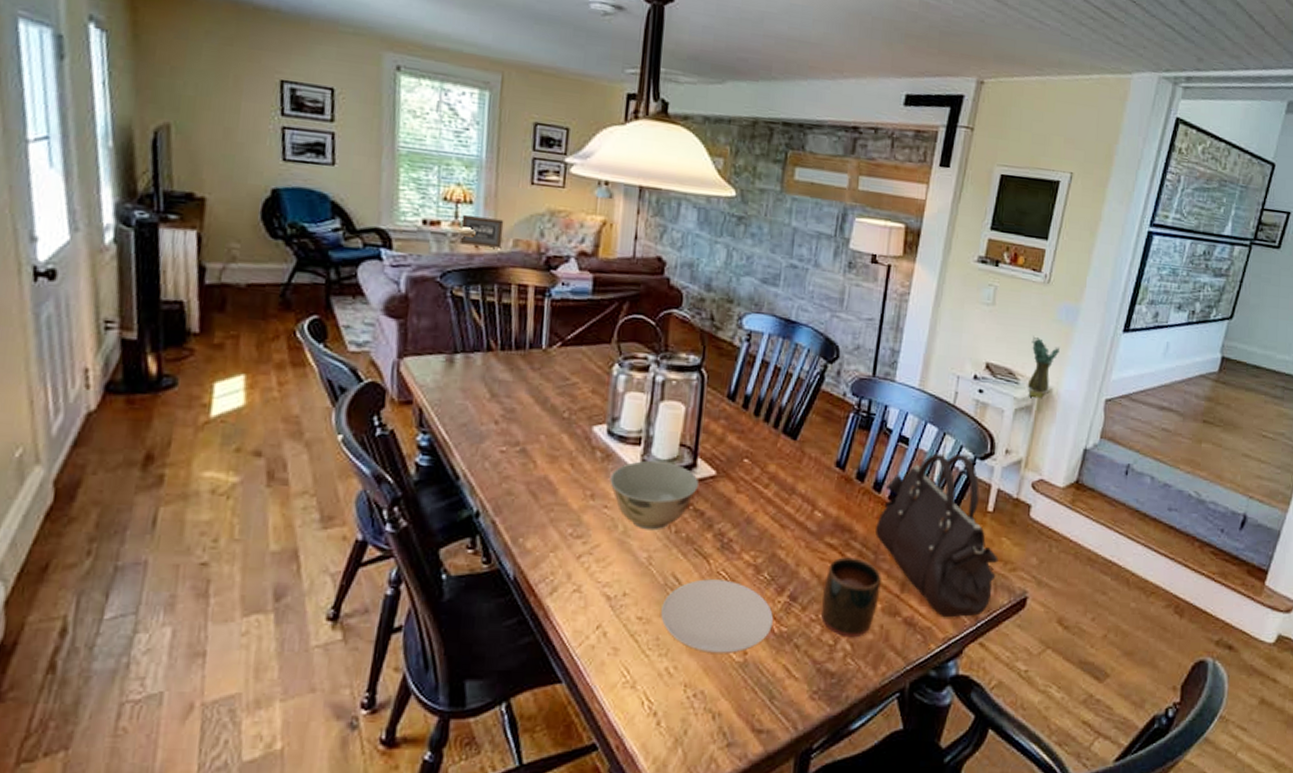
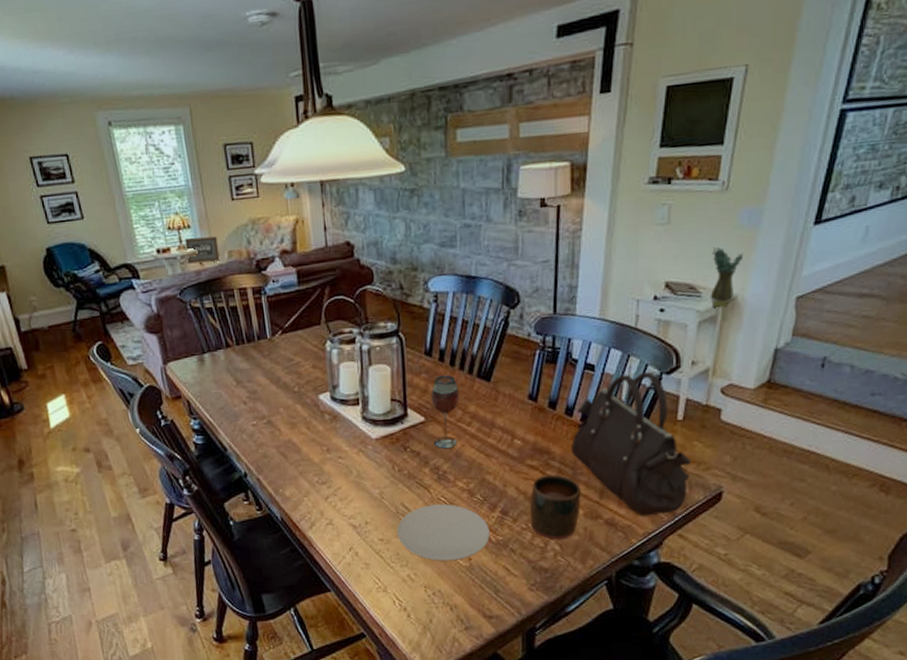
bowl: present [610,460,700,530] -> none [339,415,413,472]
wineglass: none [723,424,761,512] -> present [431,374,460,448]

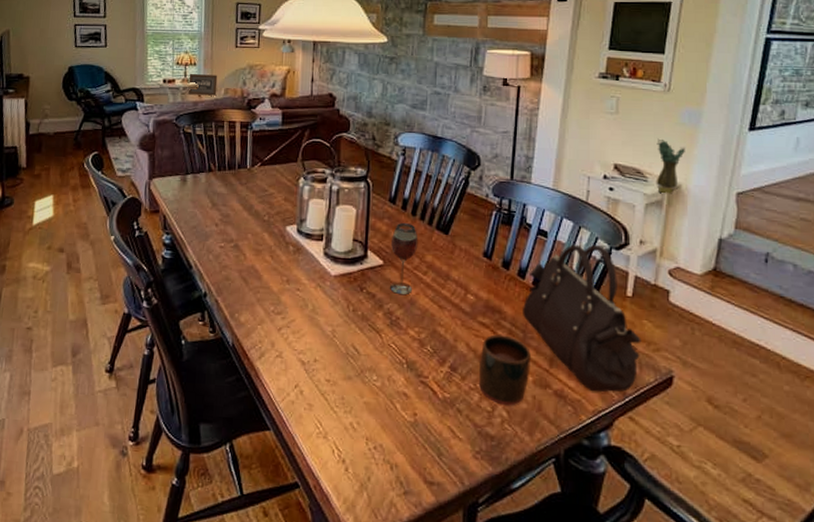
plate: present [397,504,491,562] -> none [345,350,438,415]

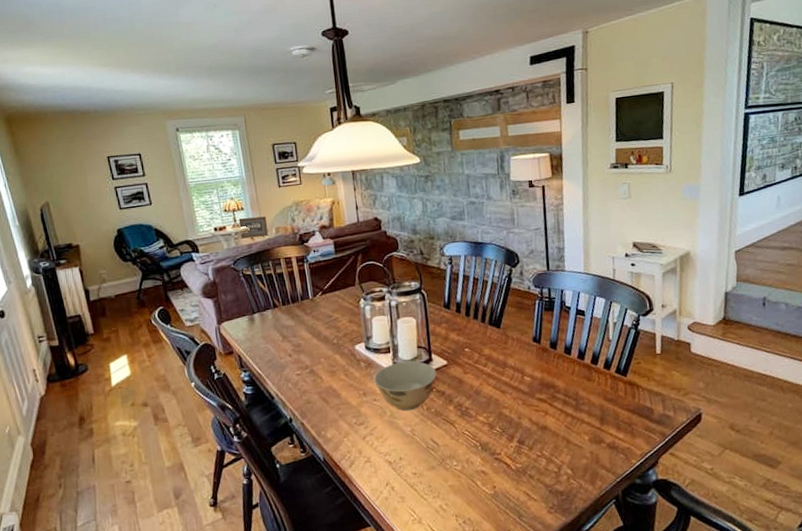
bowl: none [300,252,370,309] -> present [374,361,437,412]
wineglass: present [390,222,418,294] -> none [451,323,476,388]
mug: present [478,334,531,405] -> none [542,405,586,464]
shoulder bag: present [523,244,641,392] -> none [572,314,673,439]
vase: present [656,138,685,194] -> none [665,214,690,262]

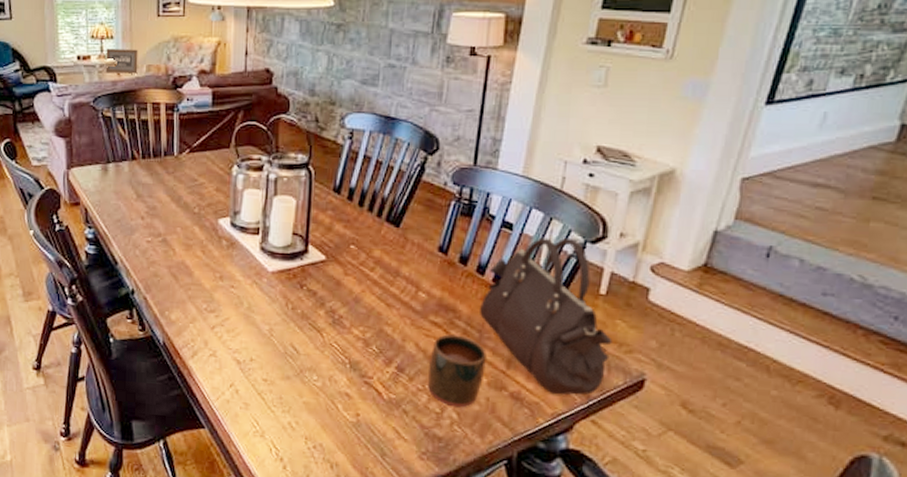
bowl: present [374,361,437,412] -> none [235,247,311,307]
mug: none [542,405,586,464] -> present [427,334,486,407]
shoulder bag: none [572,314,673,439] -> present [480,237,613,395]

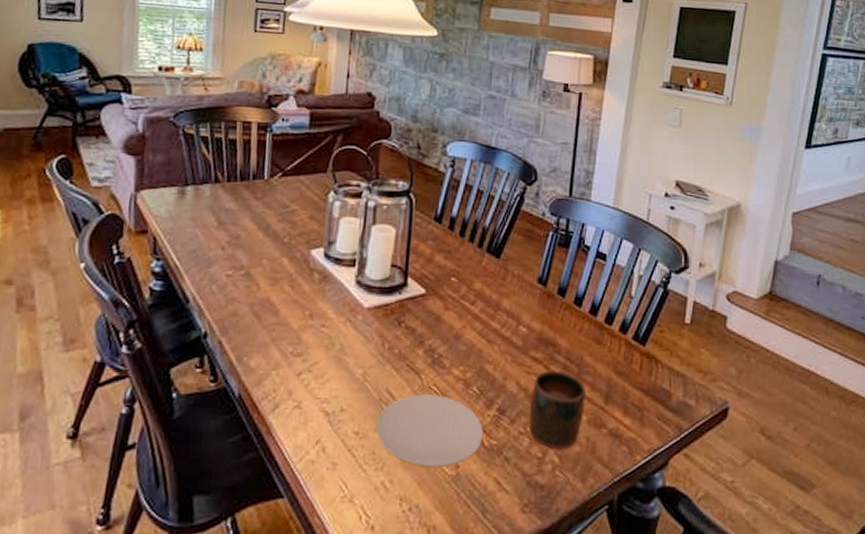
picture frame: present [105,48,138,74] -> none [191,60,230,90]
plate: none [283,349,383,415] -> present [376,394,484,468]
shoulder bag: present [480,237,613,395] -> none [578,267,698,429]

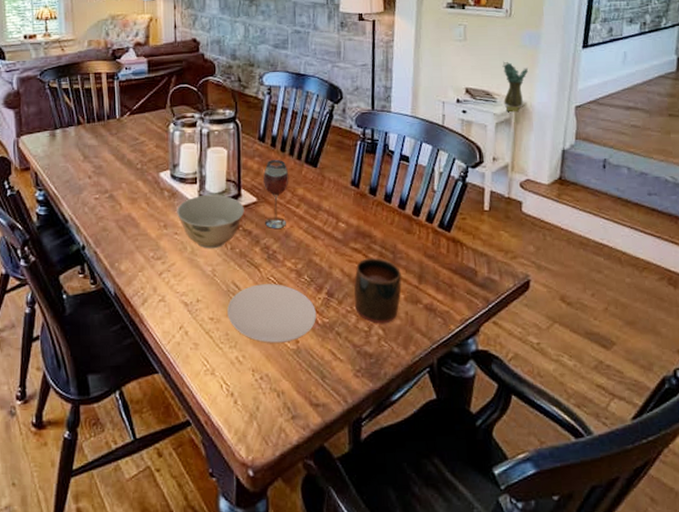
bowl: none [327,280,410,348] -> present [177,194,245,249]
wineglass: none [433,244,467,328] -> present [263,159,289,228]
vase: none [716,154,745,214] -> present [502,61,528,113]

